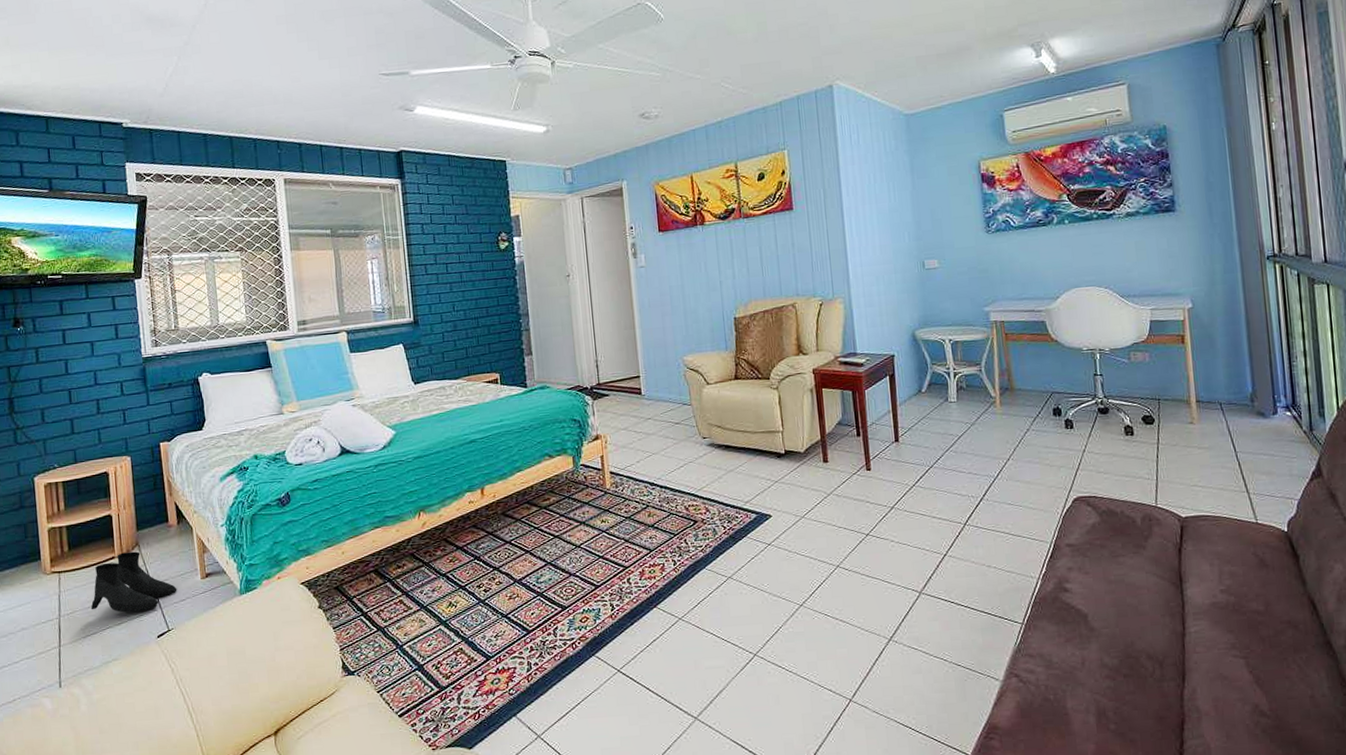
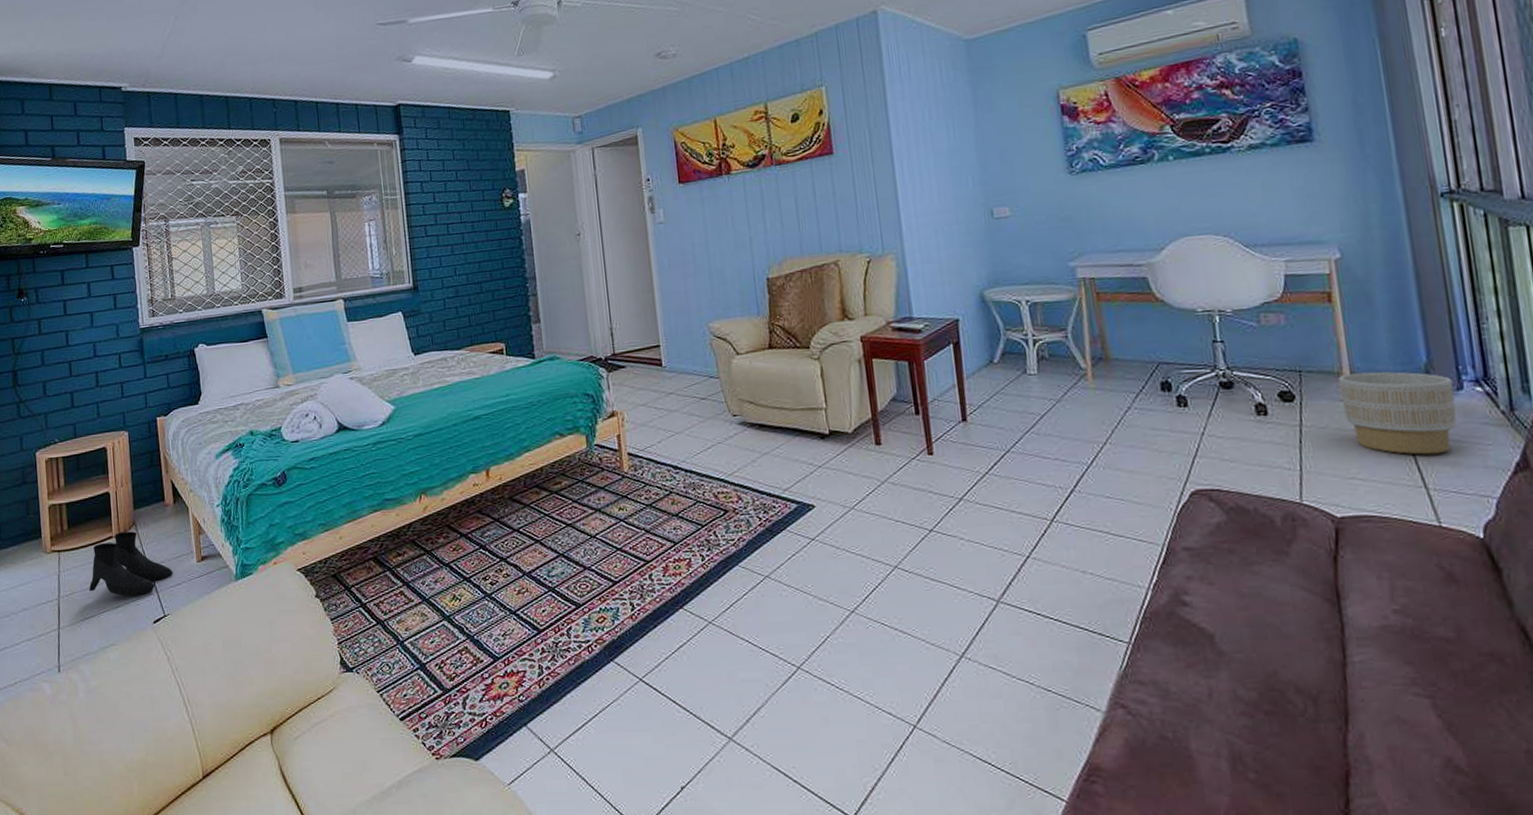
planter: none [1187,400,1272,466] -> present [1338,371,1457,455]

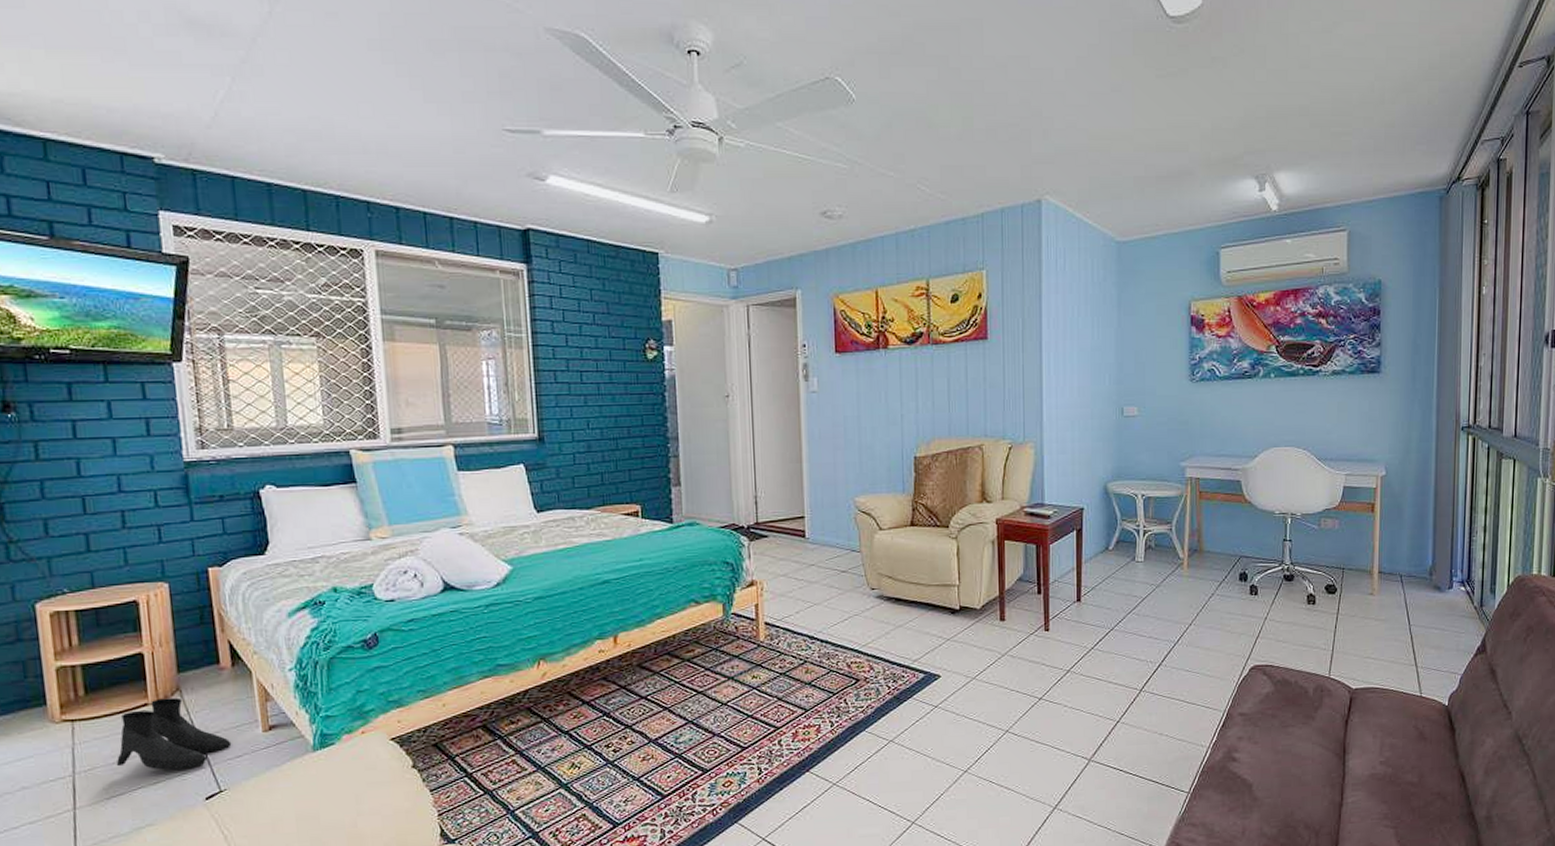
planter: present [1338,371,1457,455] -> none [1369,571,1446,640]

